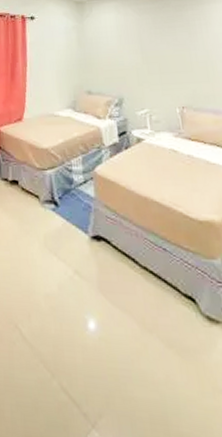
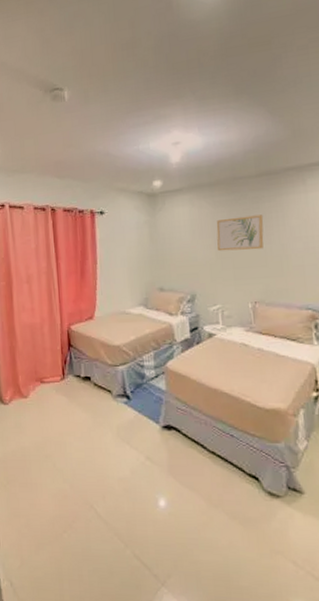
wall art: none [141,22,189,57] -> present [216,214,264,252]

